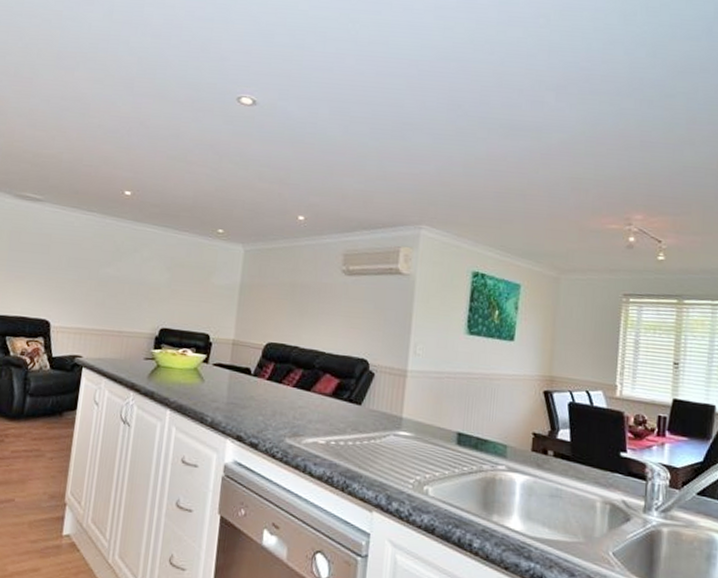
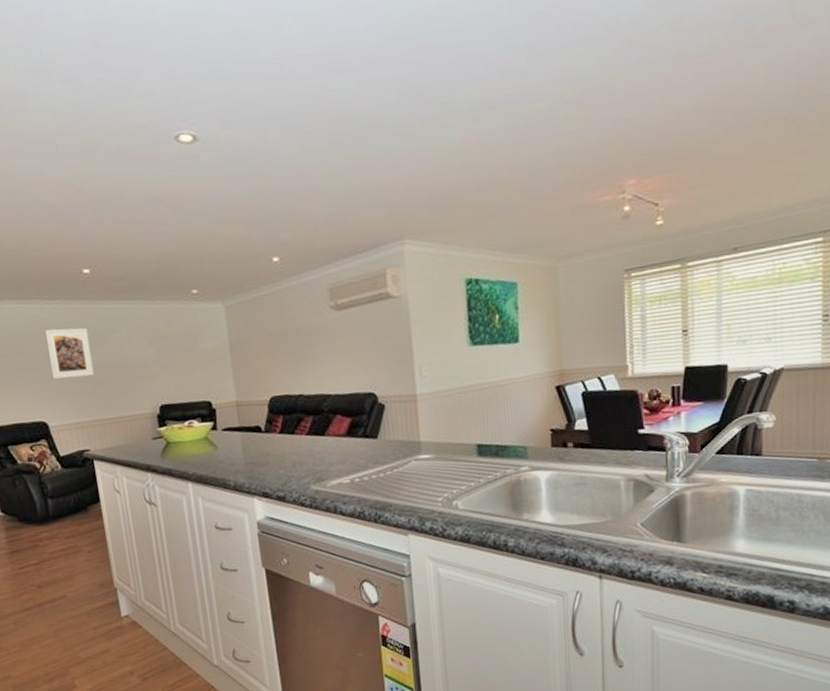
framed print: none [68,236,114,287] -> present [45,327,95,380]

